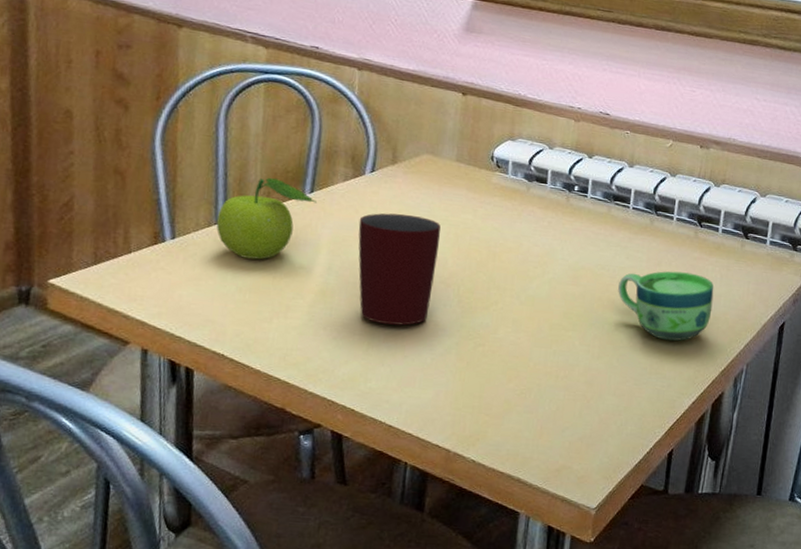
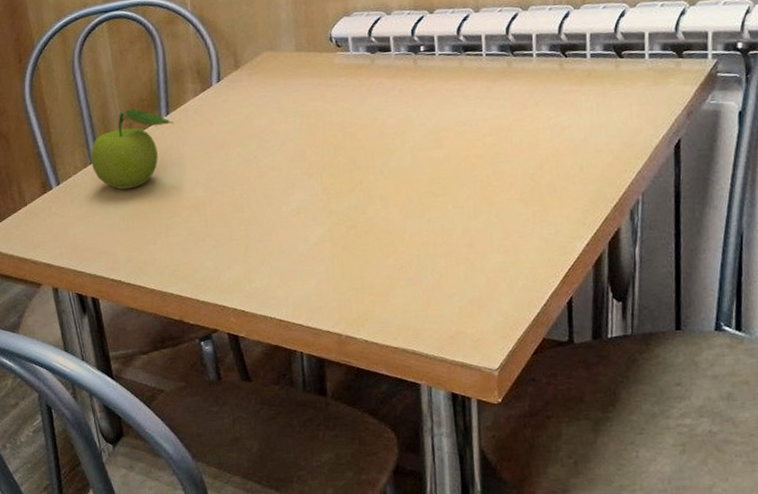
mug: present [358,213,441,326] -> none [215,114,297,226]
cup: present [618,271,714,341] -> none [484,108,593,186]

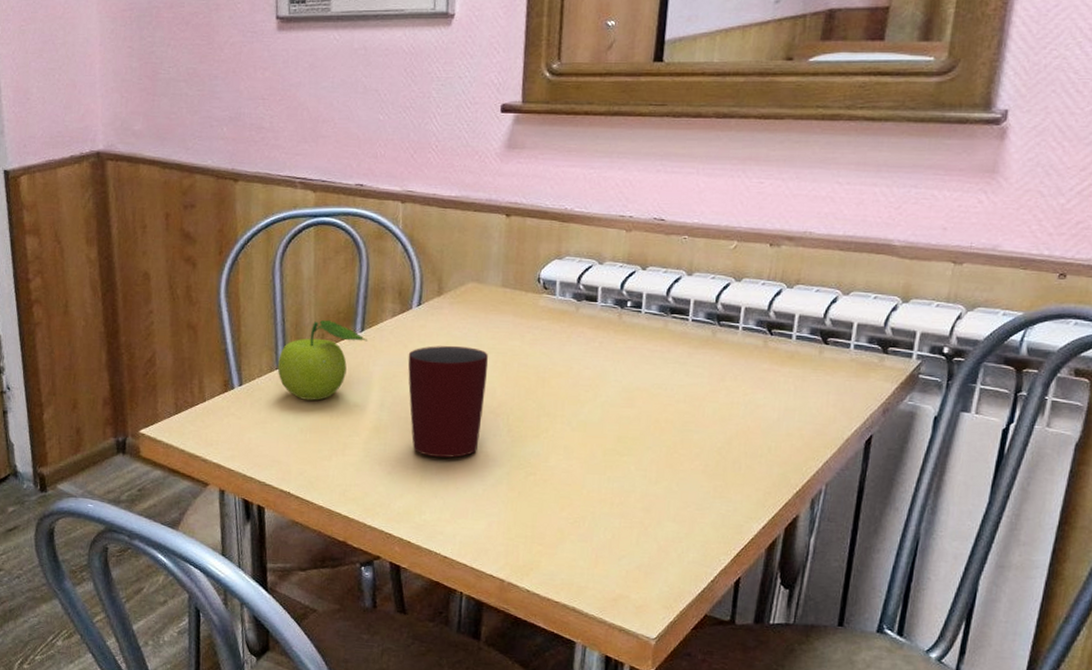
mug: none [215,114,297,226] -> present [408,345,488,458]

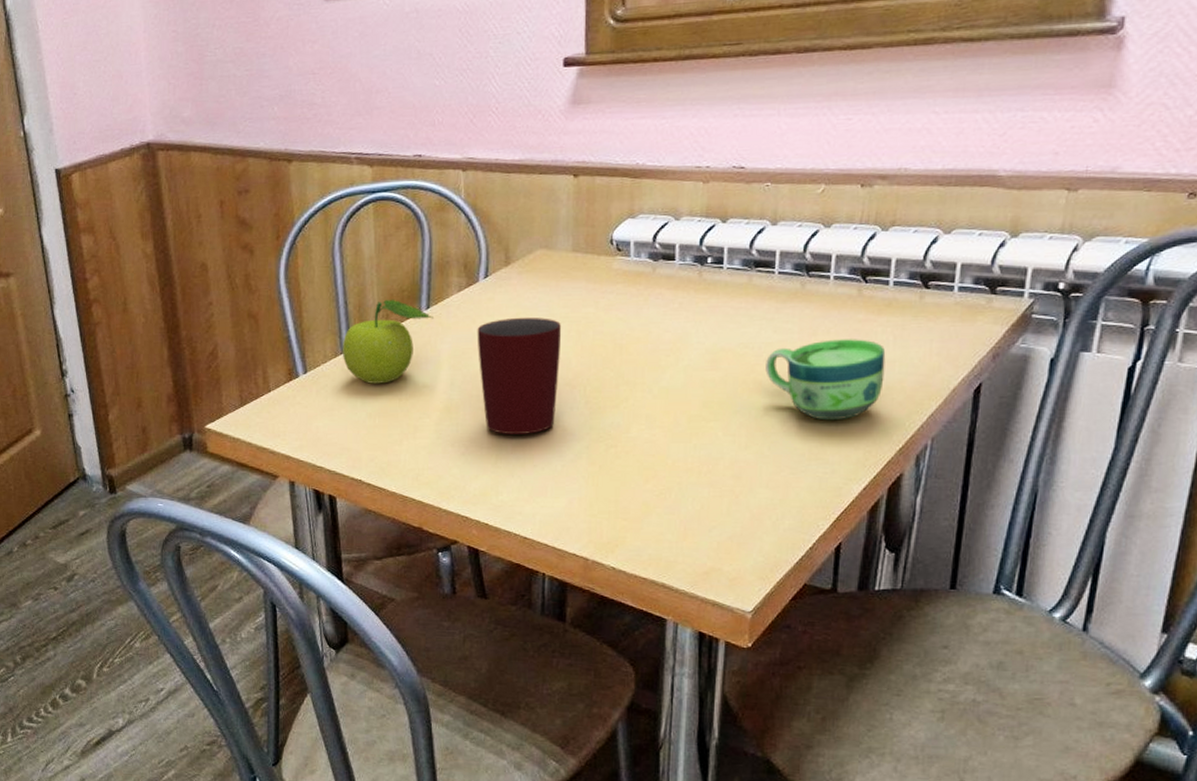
cup: none [677,386,787,462] -> present [765,339,886,421]

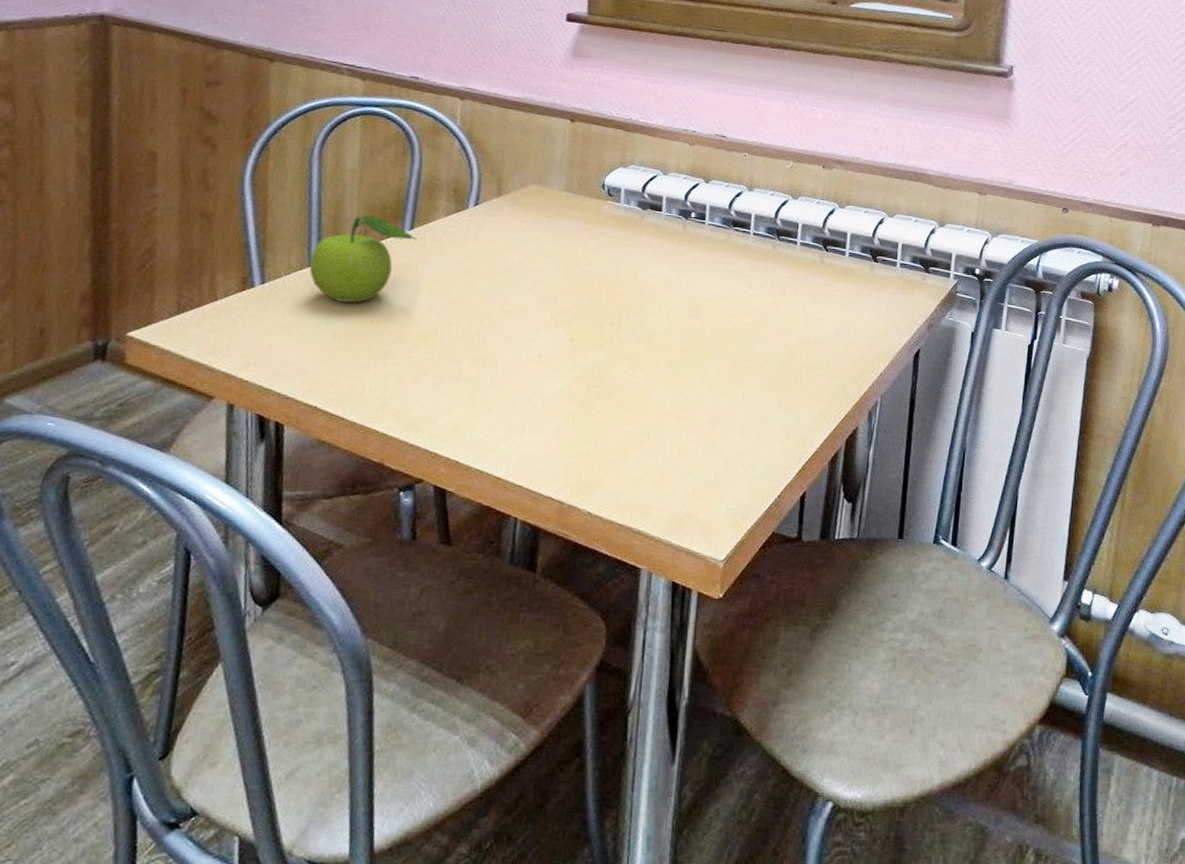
mug: present [477,317,561,434] -> none [461,248,550,368]
cup: present [765,339,886,421] -> none [741,299,843,374]

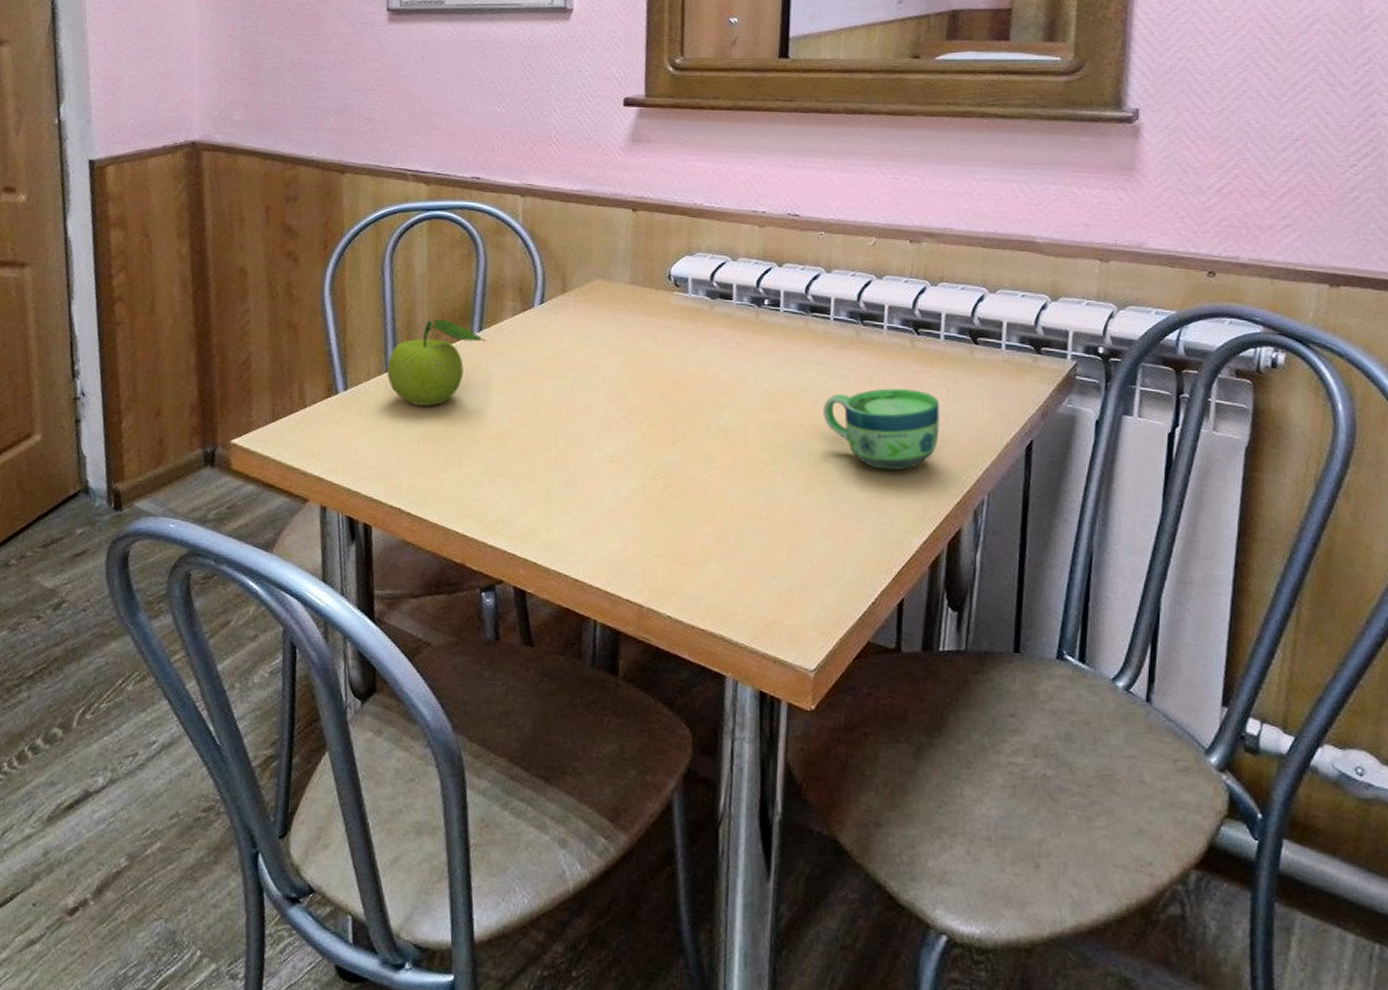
cup: none [741,299,843,374] -> present [823,388,940,471]

